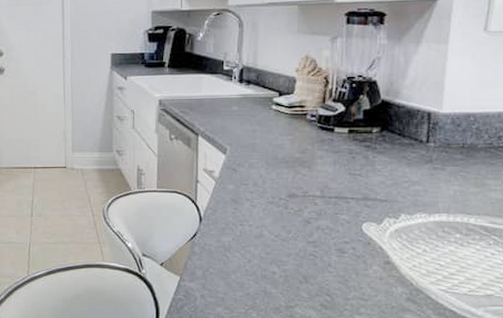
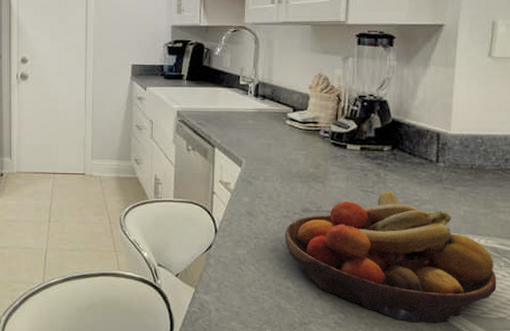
fruit bowl: none [270,172,486,302] -> present [284,190,497,323]

